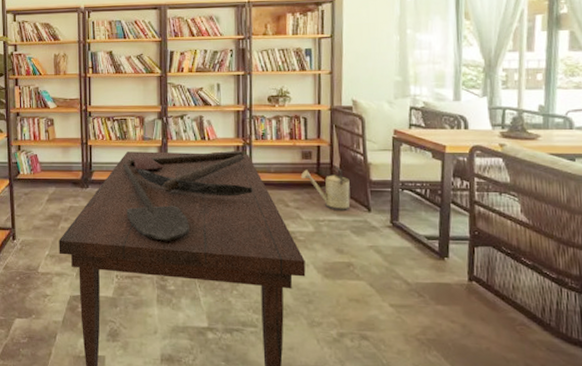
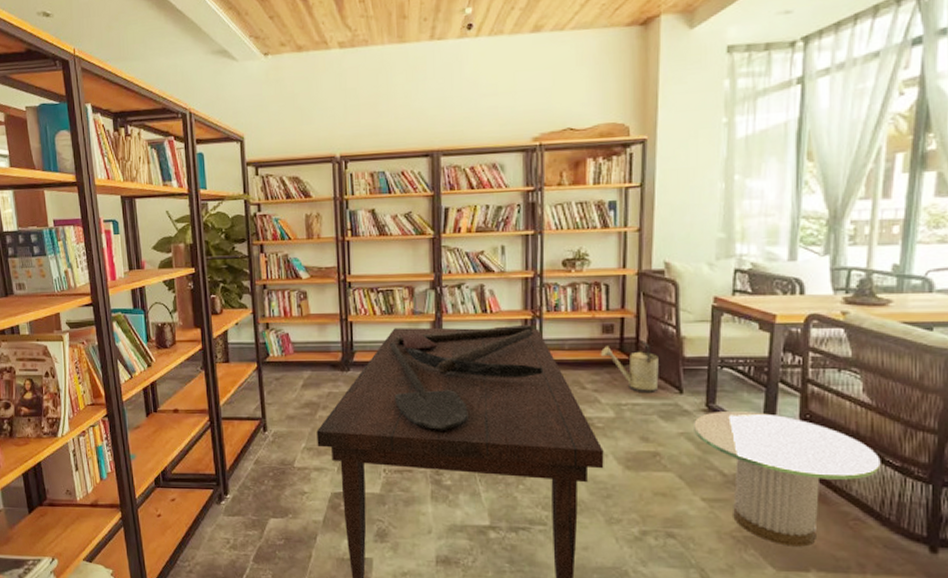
side table: none [381,228,540,349] -> present [694,412,881,547]

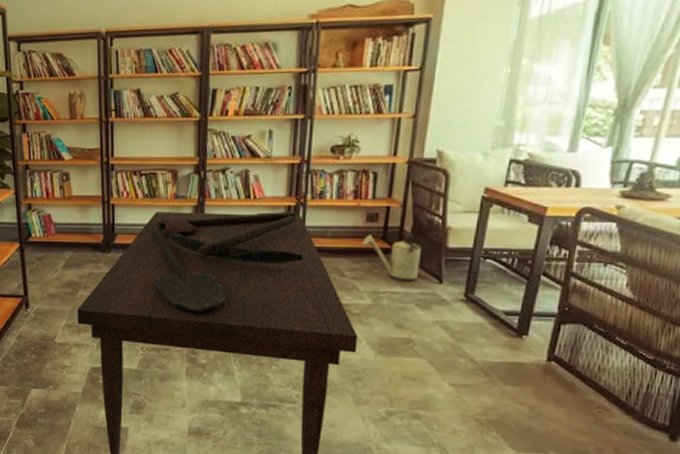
side table: present [694,412,881,547] -> none [449,302,634,431]

